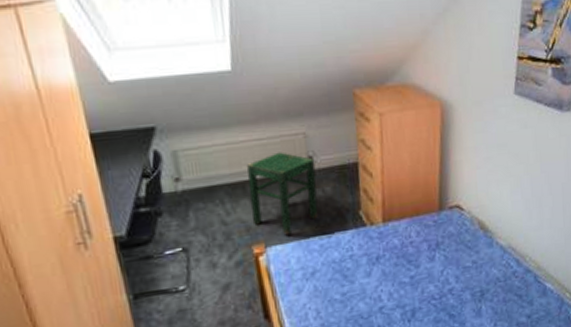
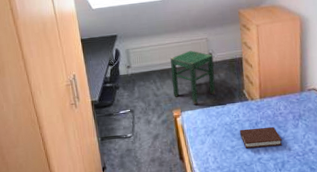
book: none [354,261,413,296] -> present [240,126,283,149]

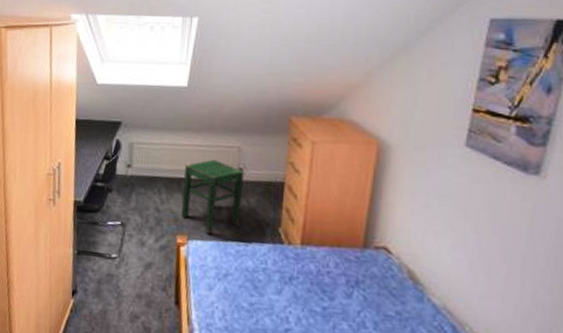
book: present [240,126,283,149] -> none [264,282,325,319]

